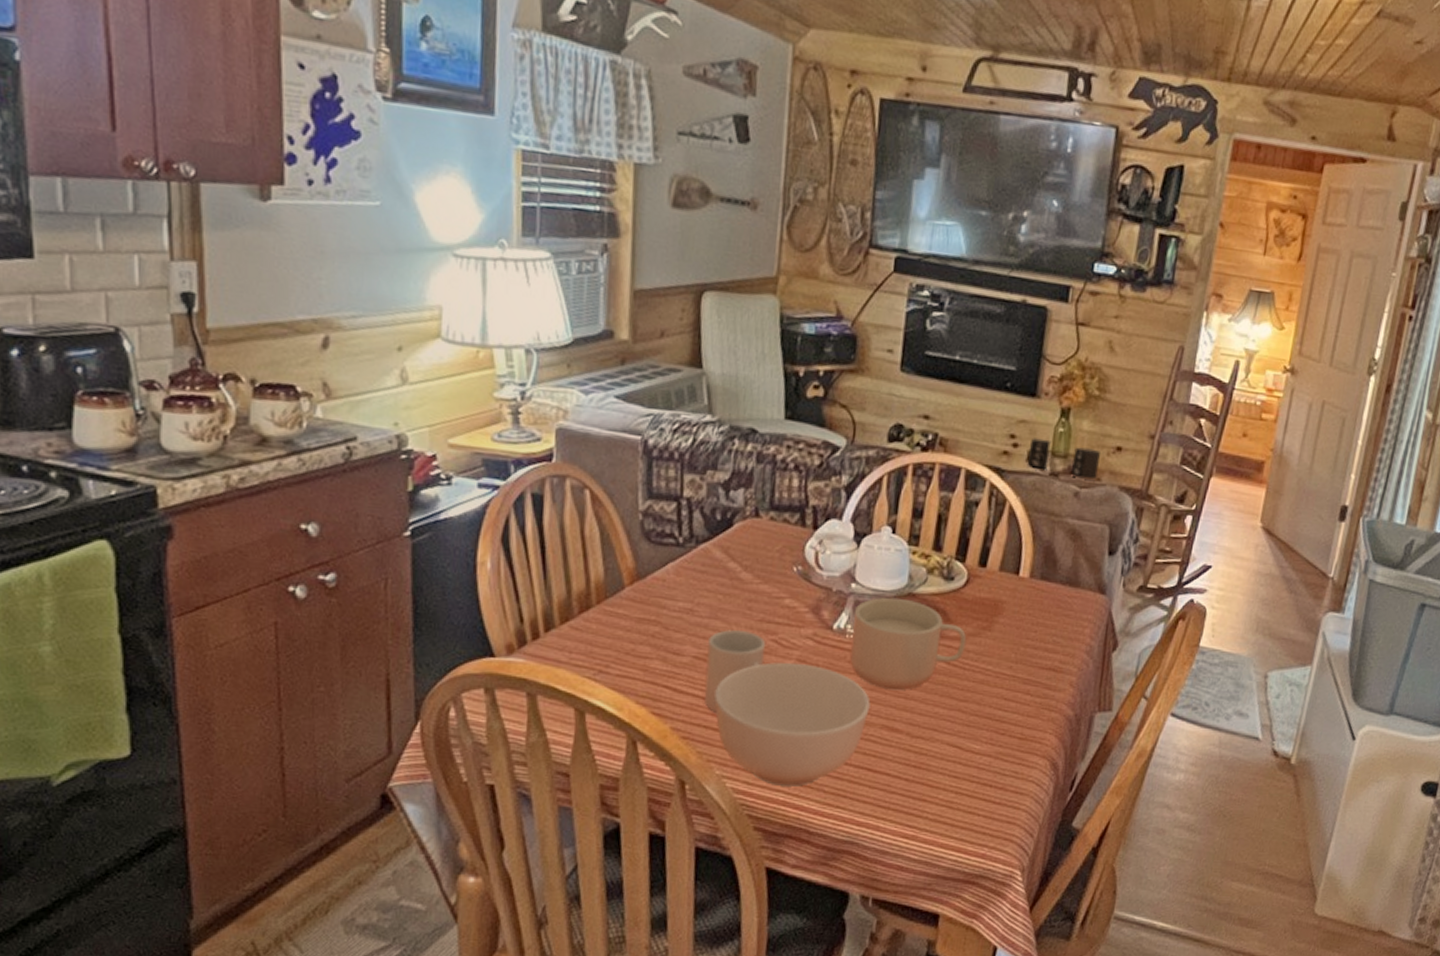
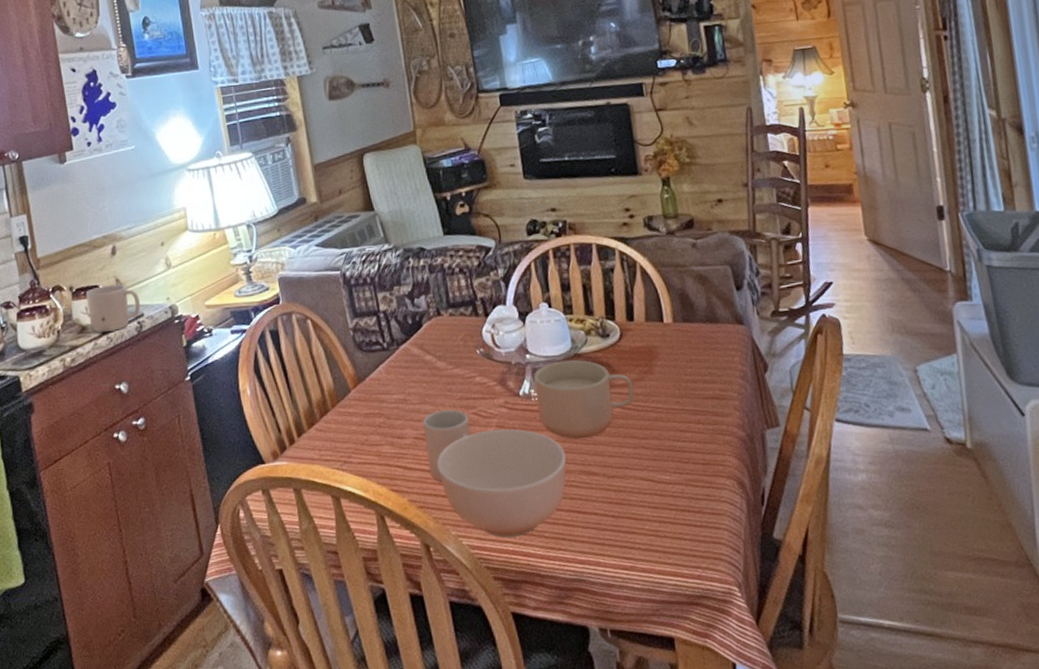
mug: none [273,387,354,453] -> present [85,284,140,333]
speaker: present [1027,438,1100,480] -> none [643,205,708,232]

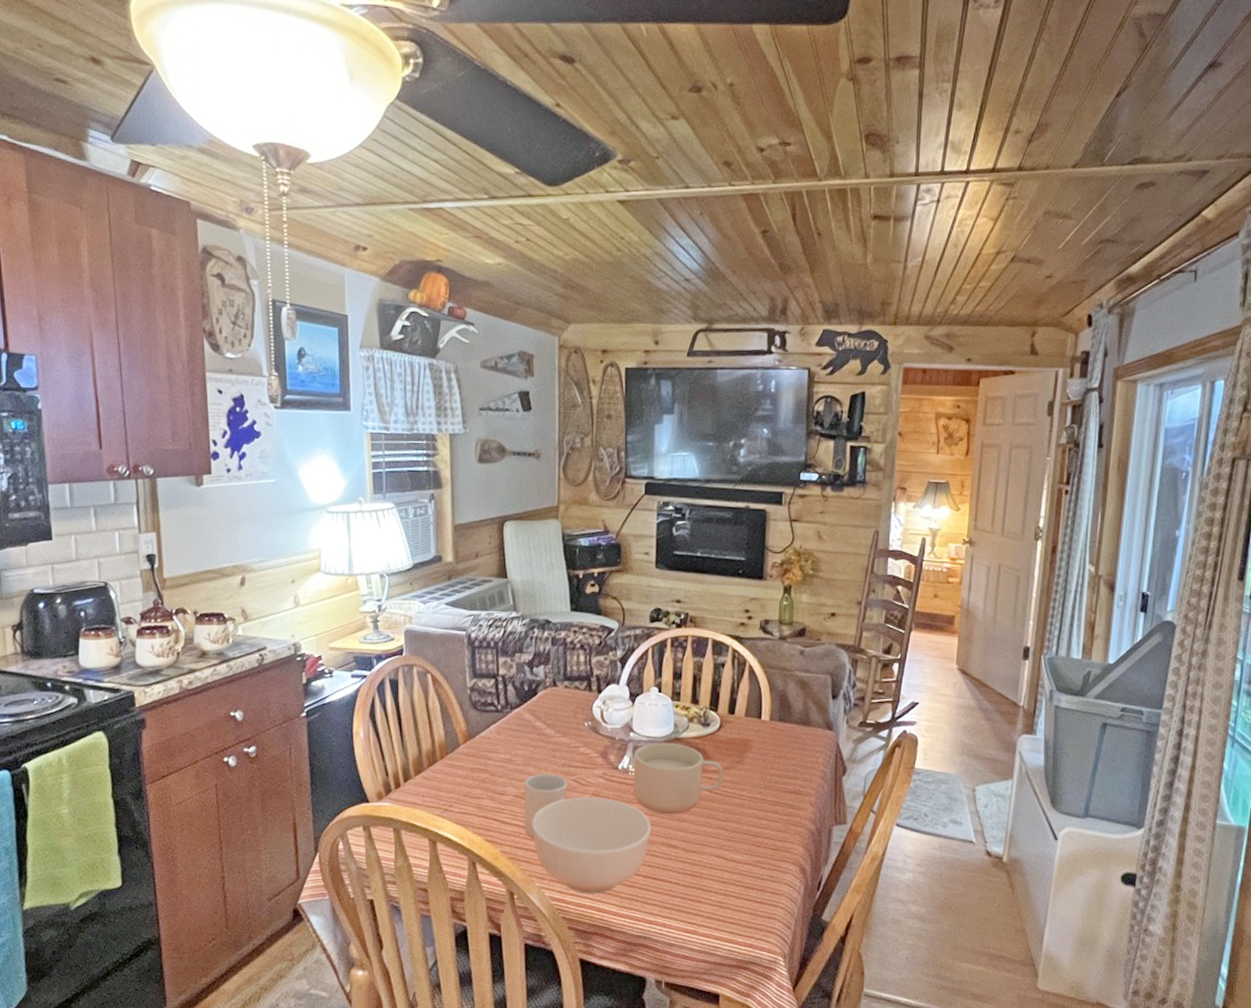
mug: present [85,284,140,333] -> none [209,614,264,660]

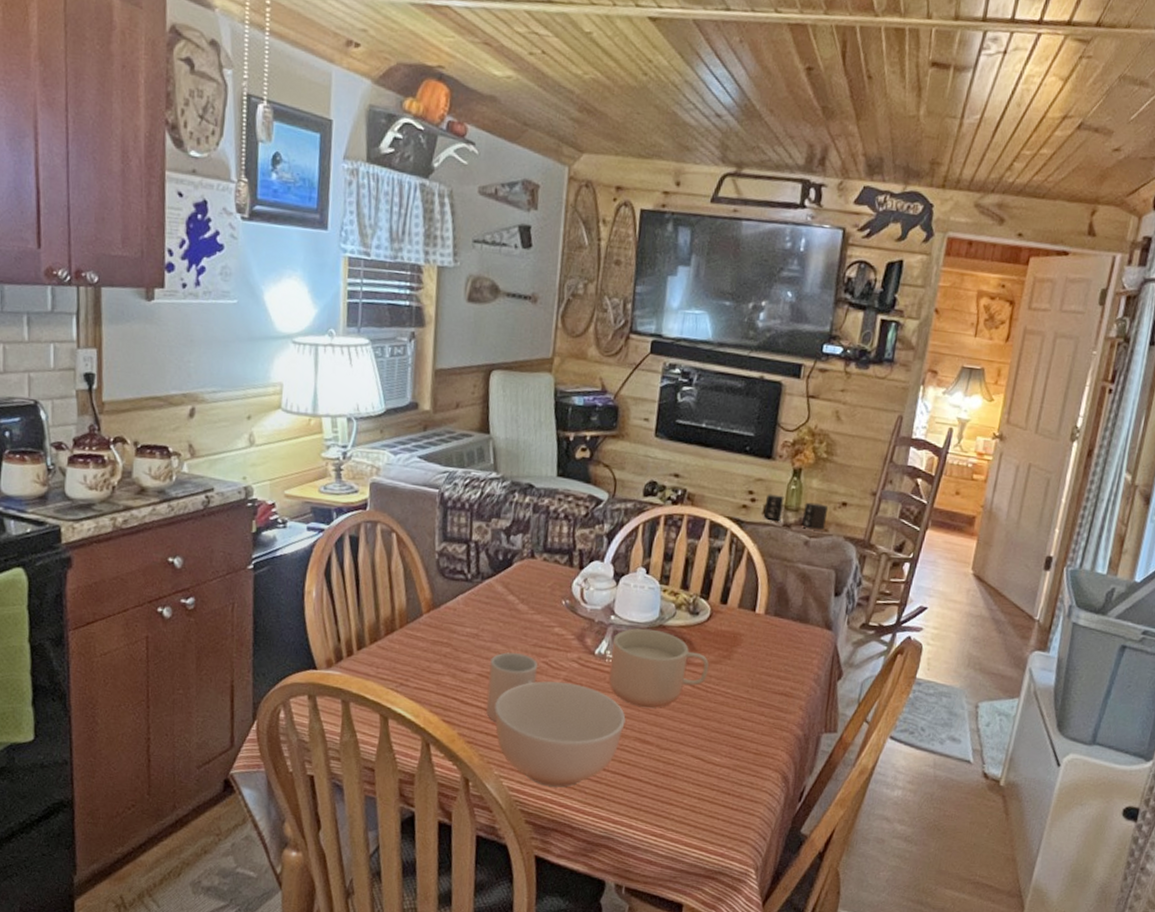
speaker: none [760,611,818,640] -> present [763,494,828,531]

